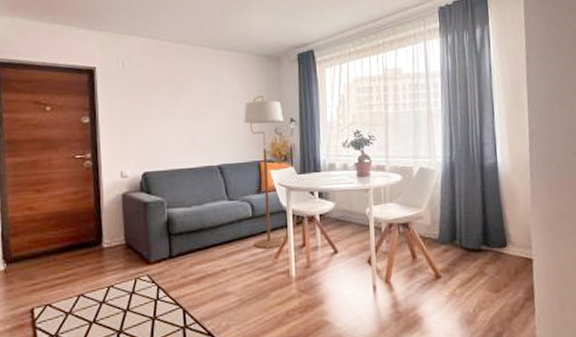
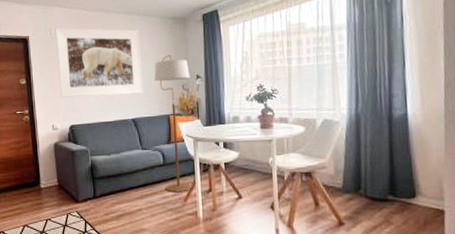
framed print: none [129,58,231,140] -> present [55,27,143,98]

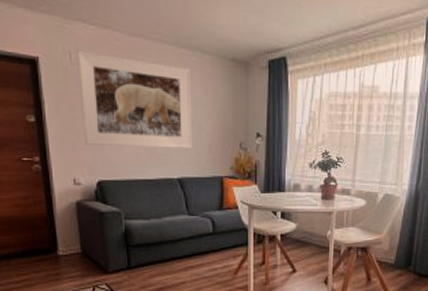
floor lamp: present [154,55,192,193] -> none [207,105,250,265]

